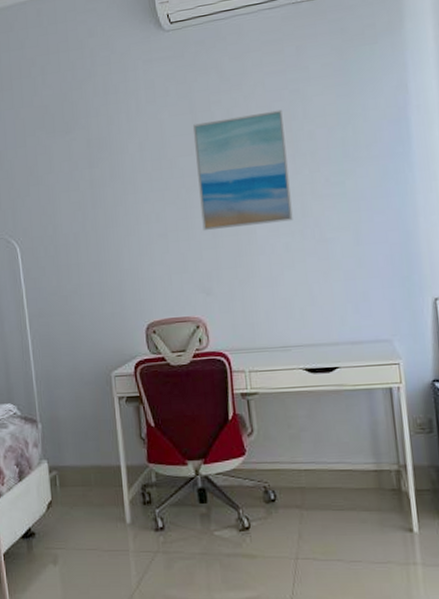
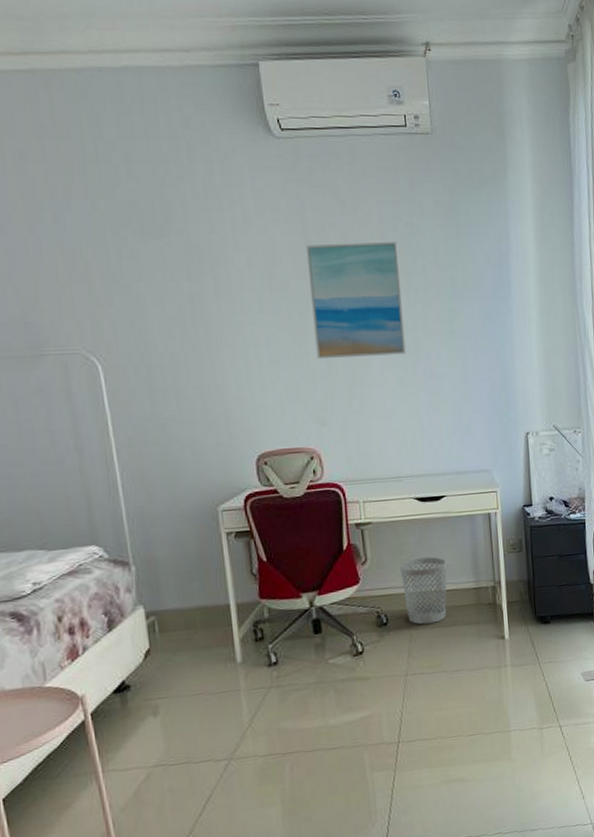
wastebasket: none [287,432,342,505] -> present [399,556,447,625]

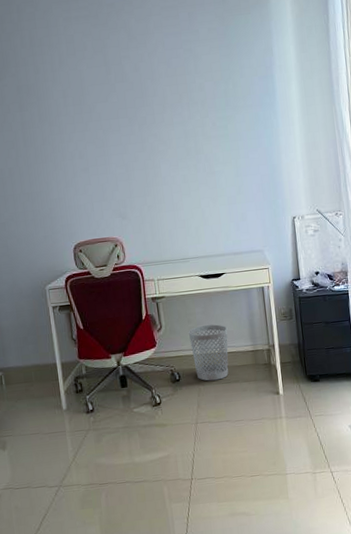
wall art: present [305,241,406,358] -> none [106,65,189,165]

